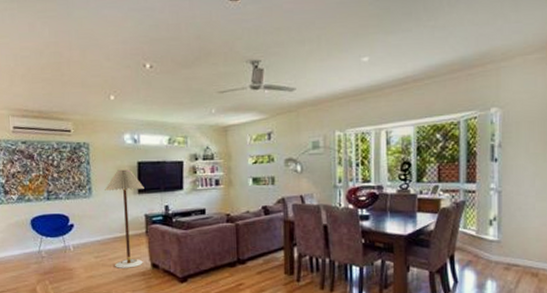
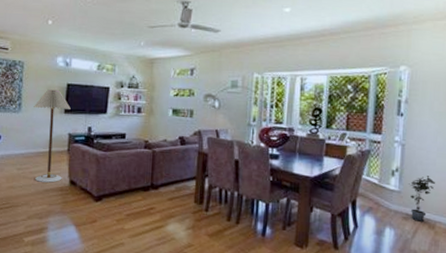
potted plant: none [508,222,536,270] -> present [409,176,435,222]

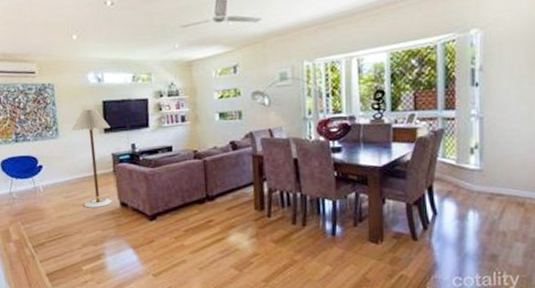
potted plant: present [409,176,435,222] -> none [491,149,521,200]

